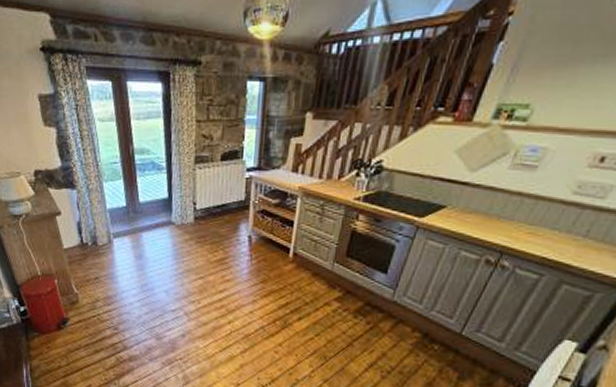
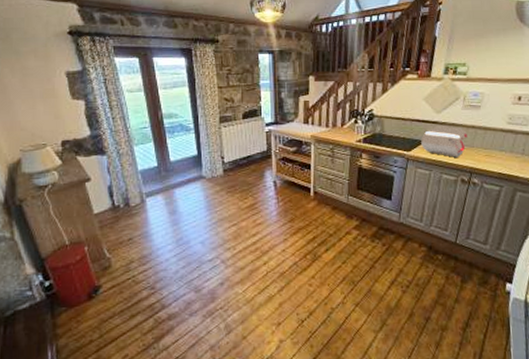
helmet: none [440,188,510,231] -> present [421,126,469,157]

